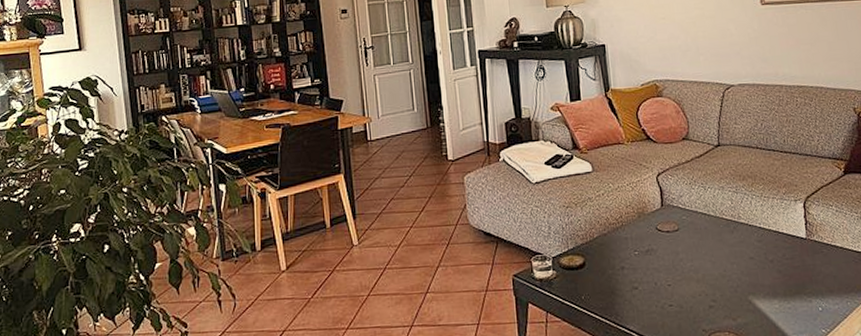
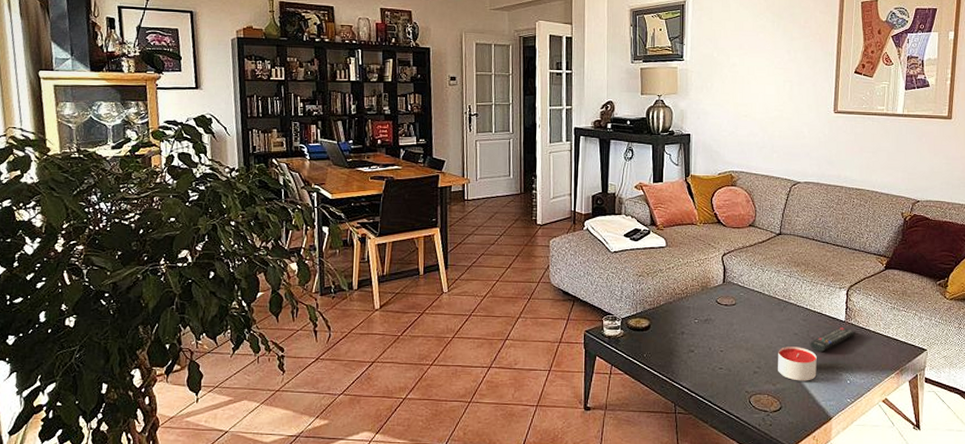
candle: none [734,272,782,313] -> present [778,346,817,381]
remote control: none [769,245,821,276] -> present [810,327,856,352]

